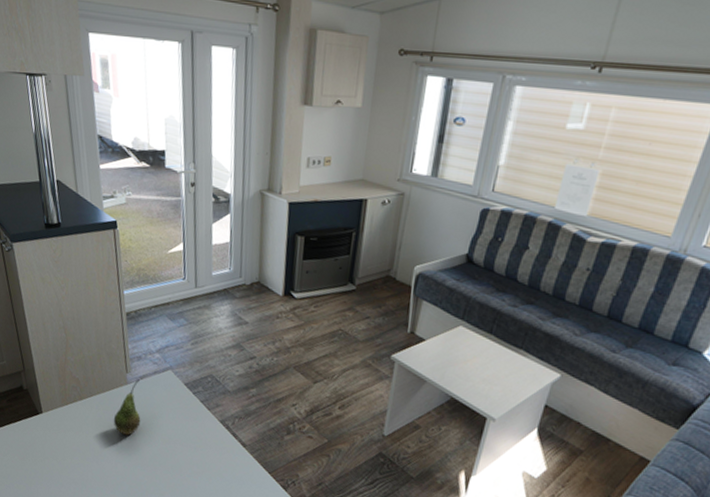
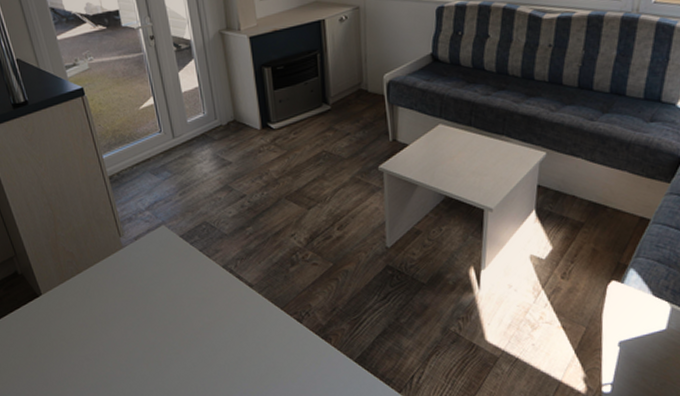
fruit: present [113,379,141,436] -> none [114,241,143,300]

